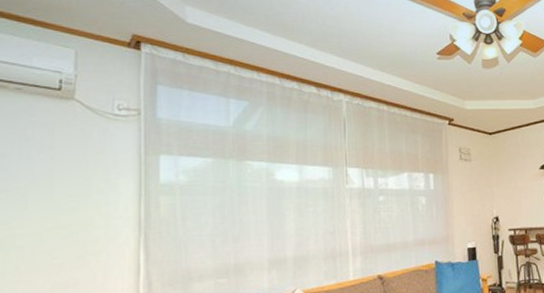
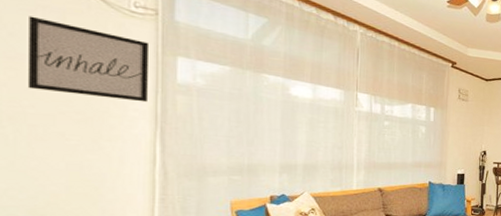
wall art: none [16,134,133,209] -> present [27,16,150,103]

